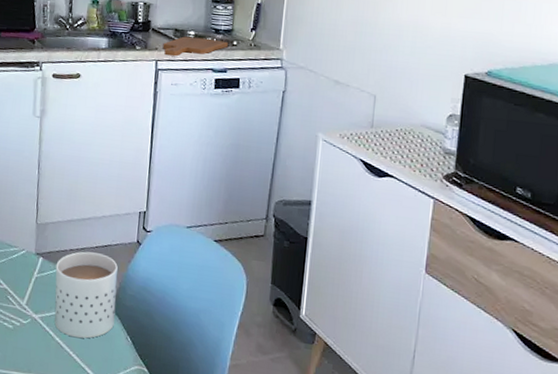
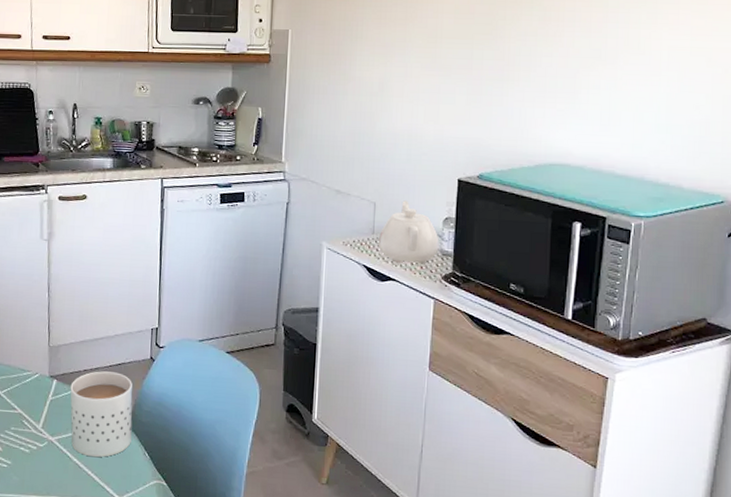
cutting board: present [162,36,228,57] -> none [167,153,231,174]
teapot: none [376,94,442,161] -> present [378,200,439,263]

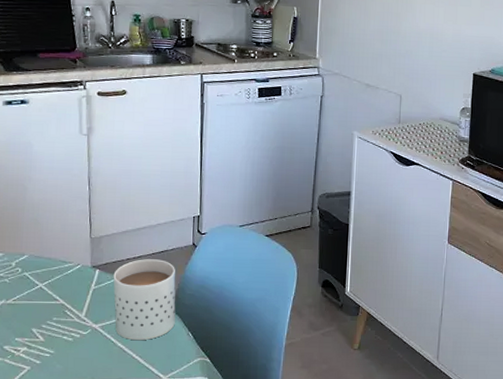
teapot: present [378,200,439,263] -> none [403,93,457,149]

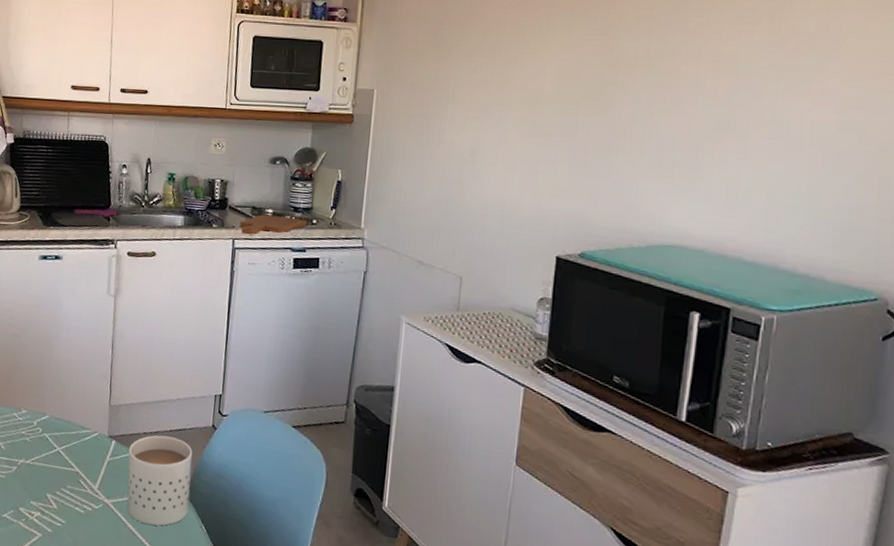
cutting board: none [207,50,269,70] -> present [240,214,307,235]

